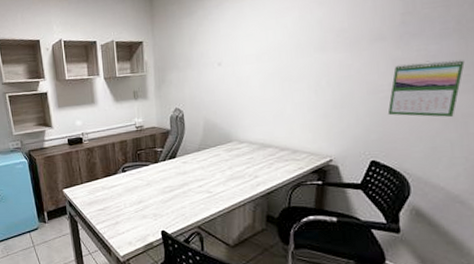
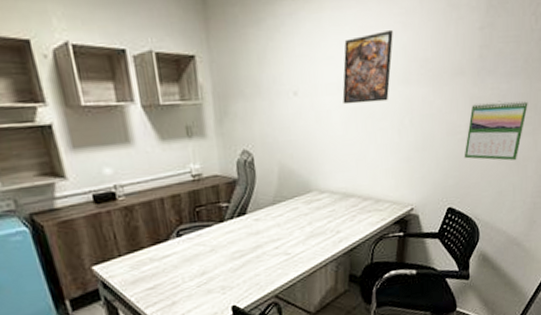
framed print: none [261,8,309,71] -> present [342,29,393,105]

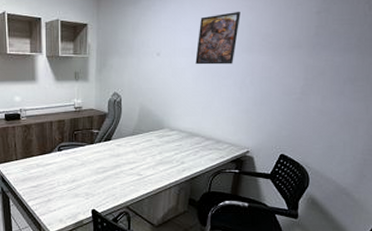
calendar: present [464,100,528,161] -> none [297,70,360,121]

